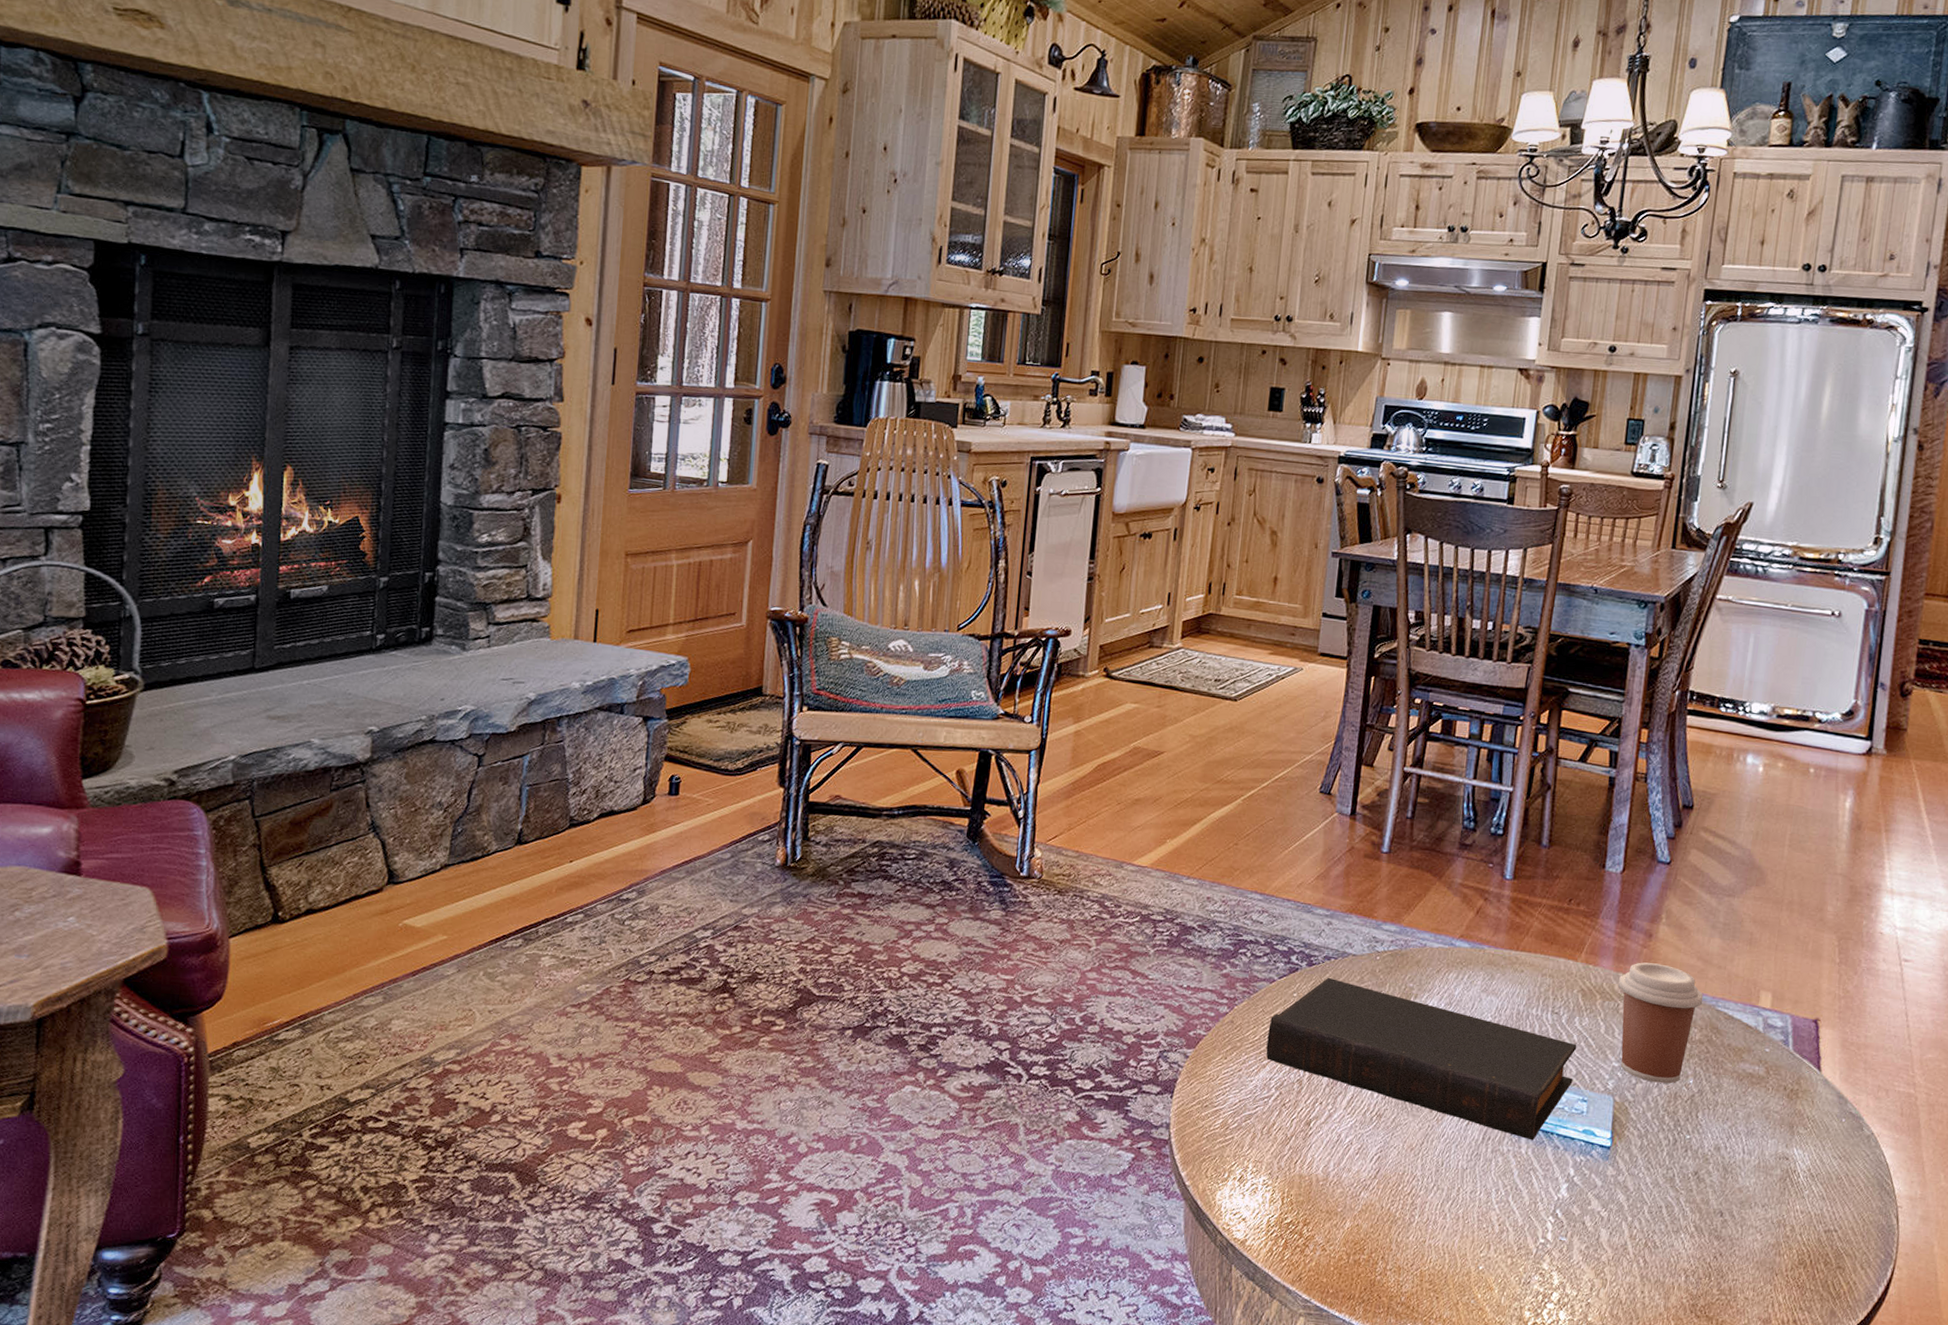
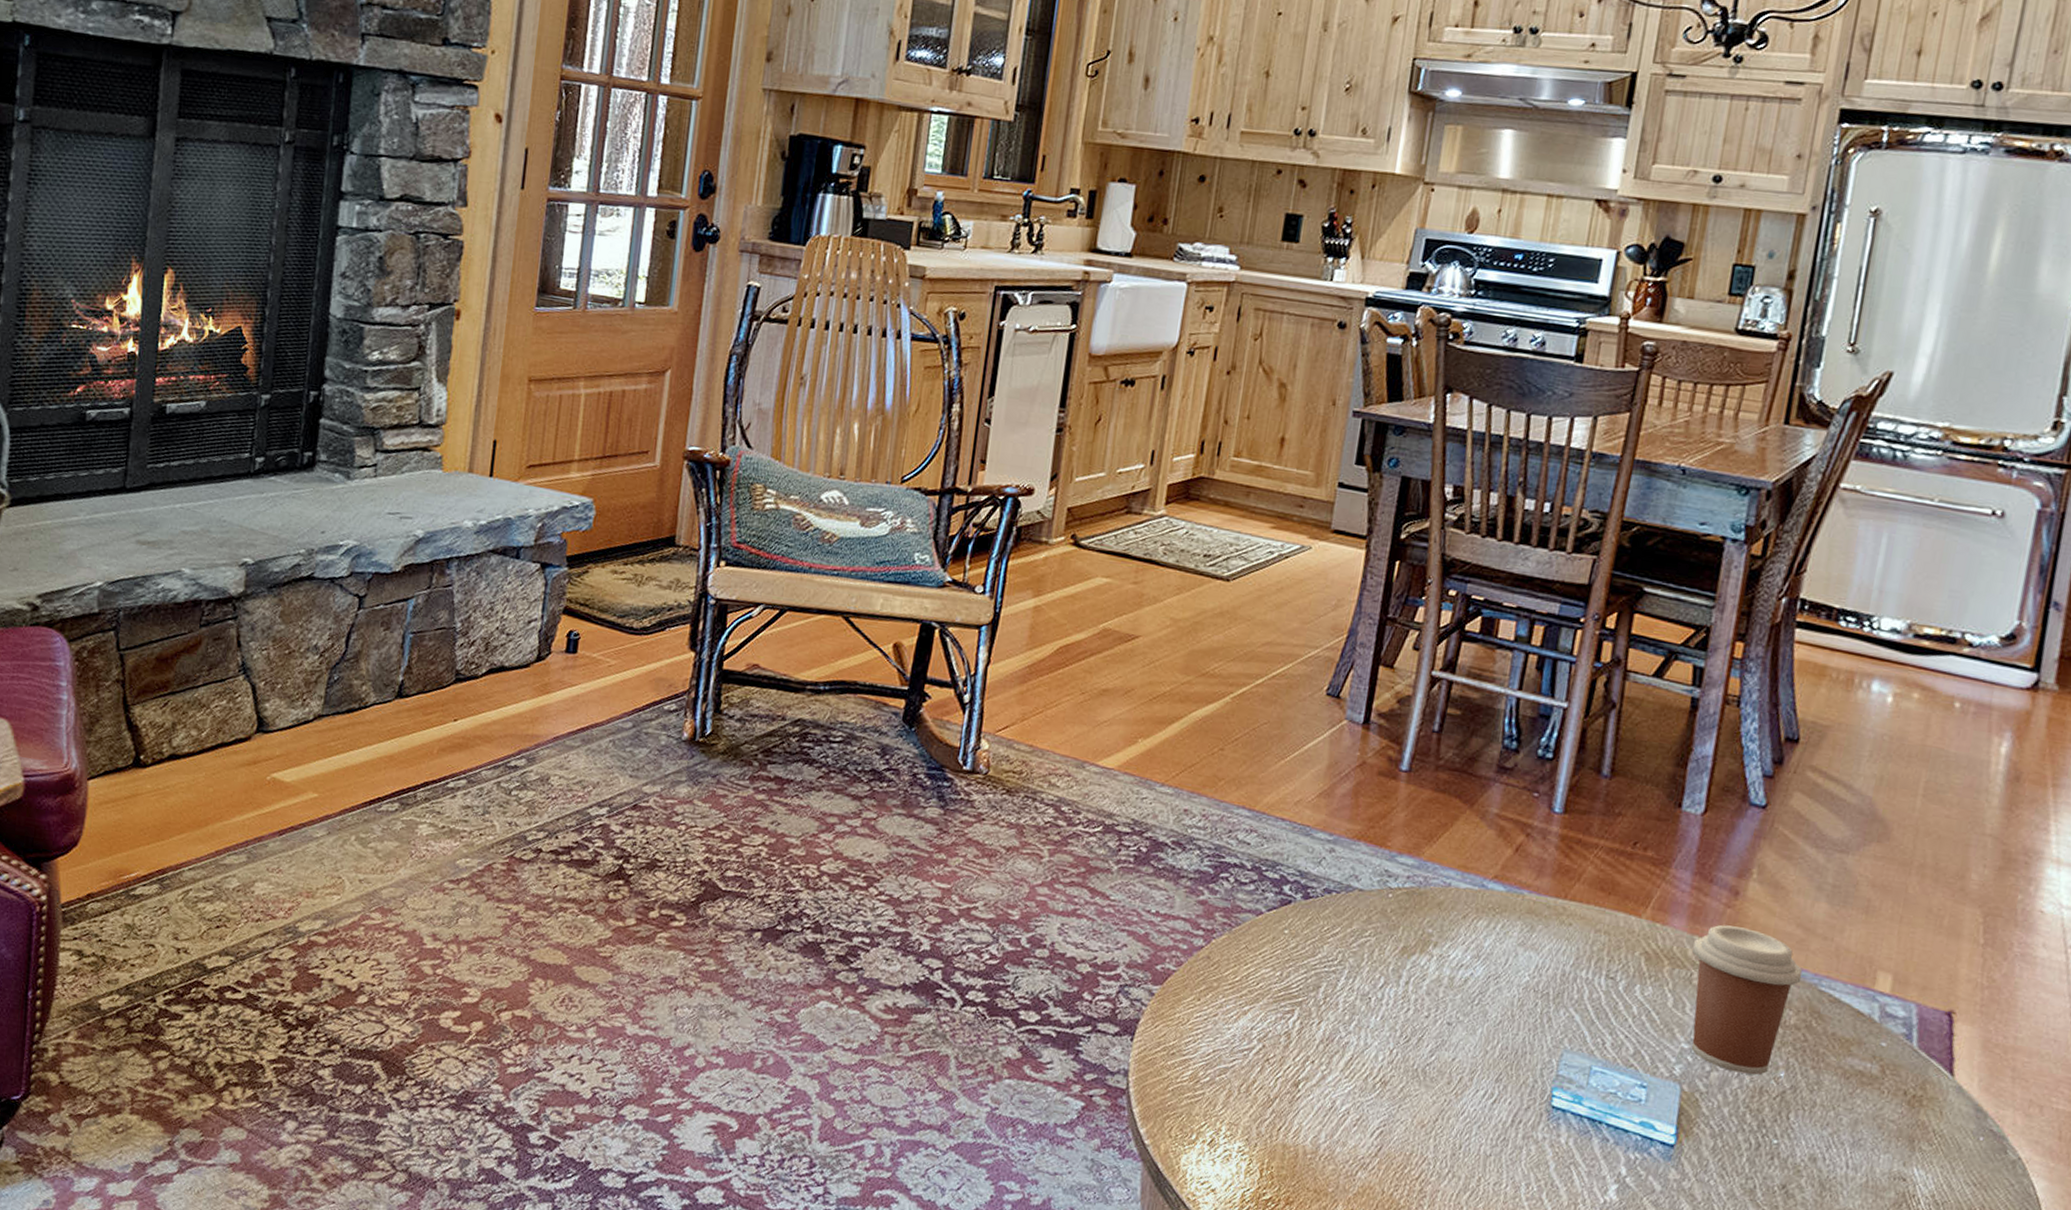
book: present [1266,977,1577,1141] -> none [1248,914,1637,1129]

